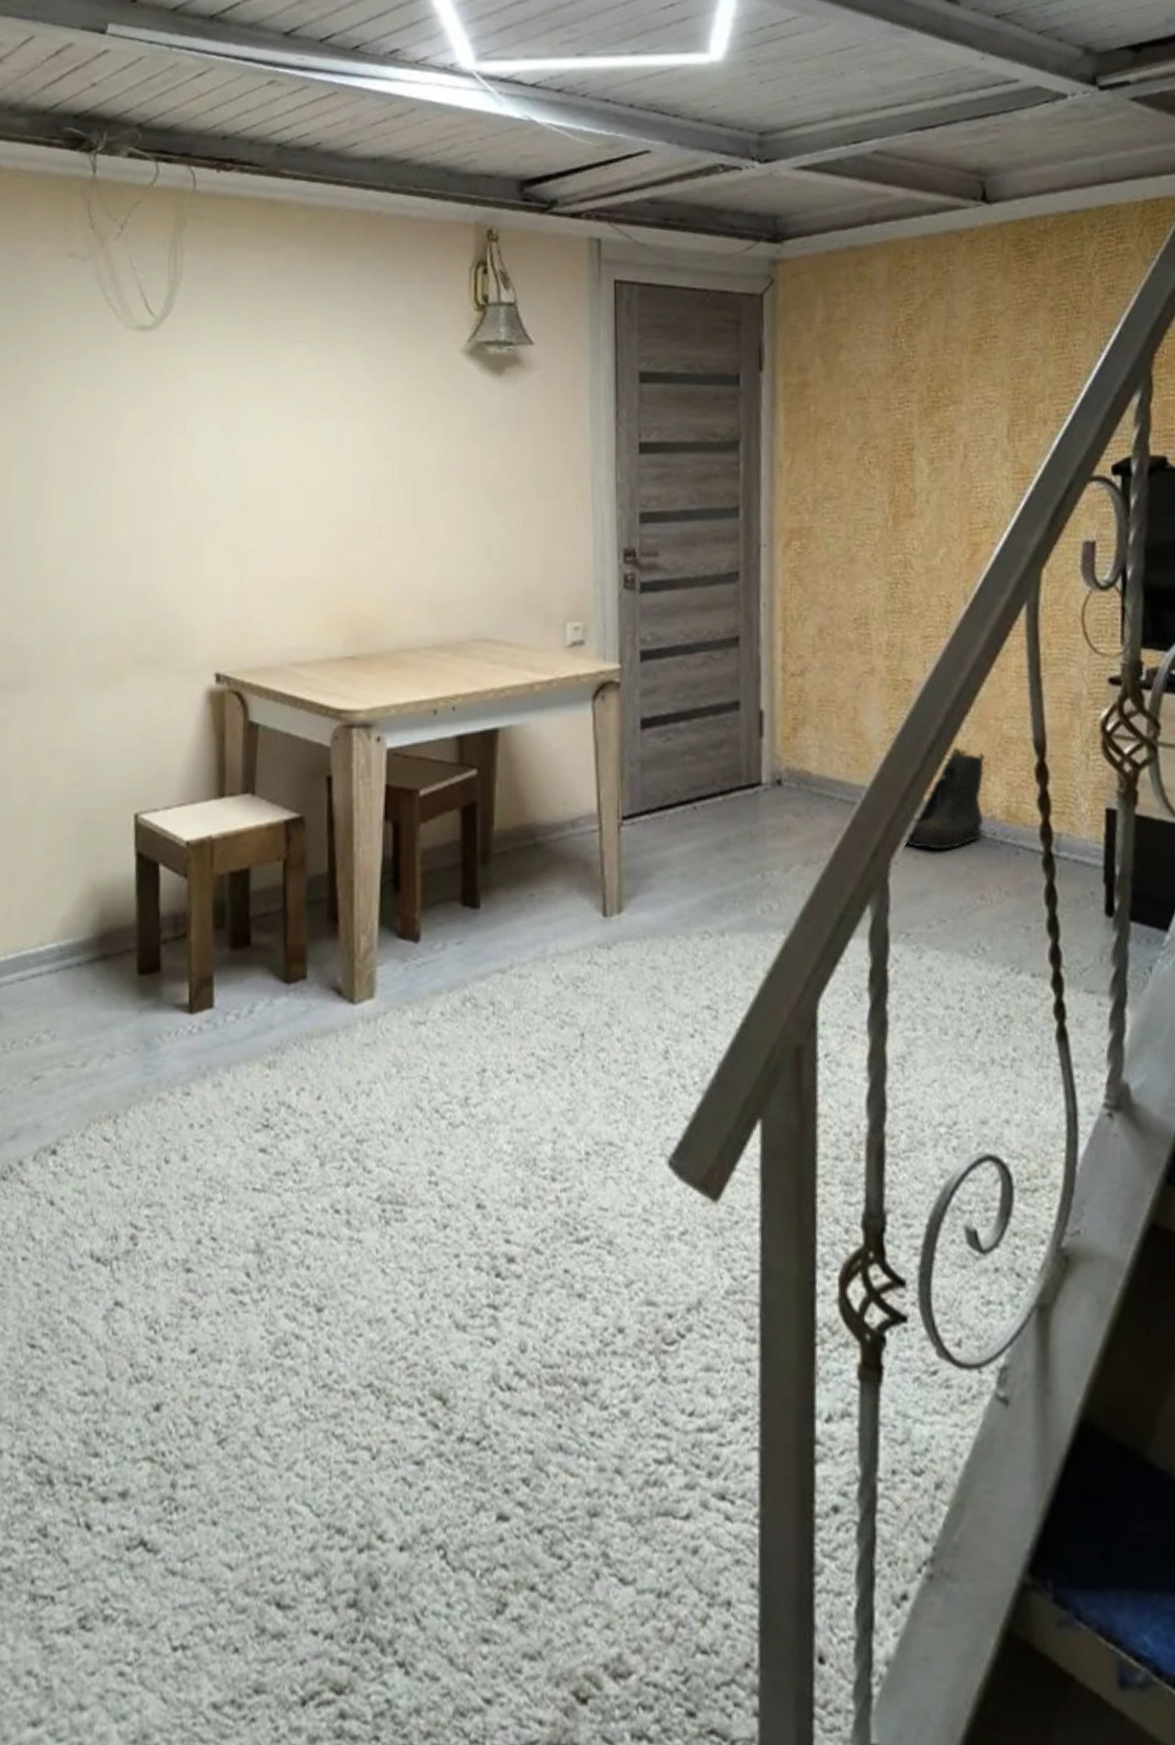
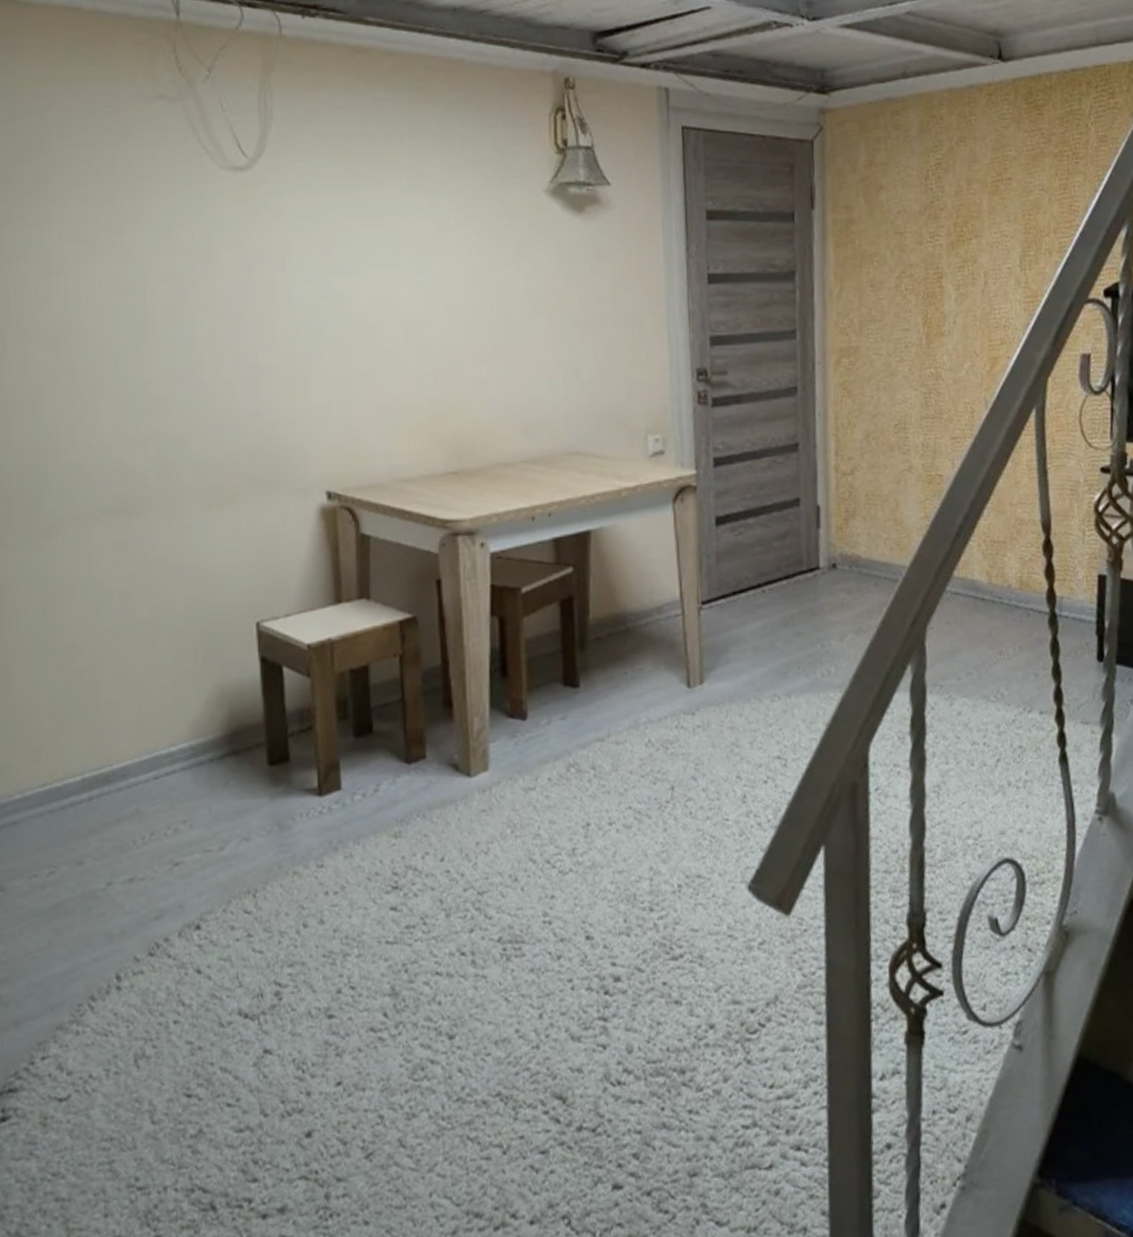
boots: present [904,747,987,850] -> none [938,529,1004,616]

